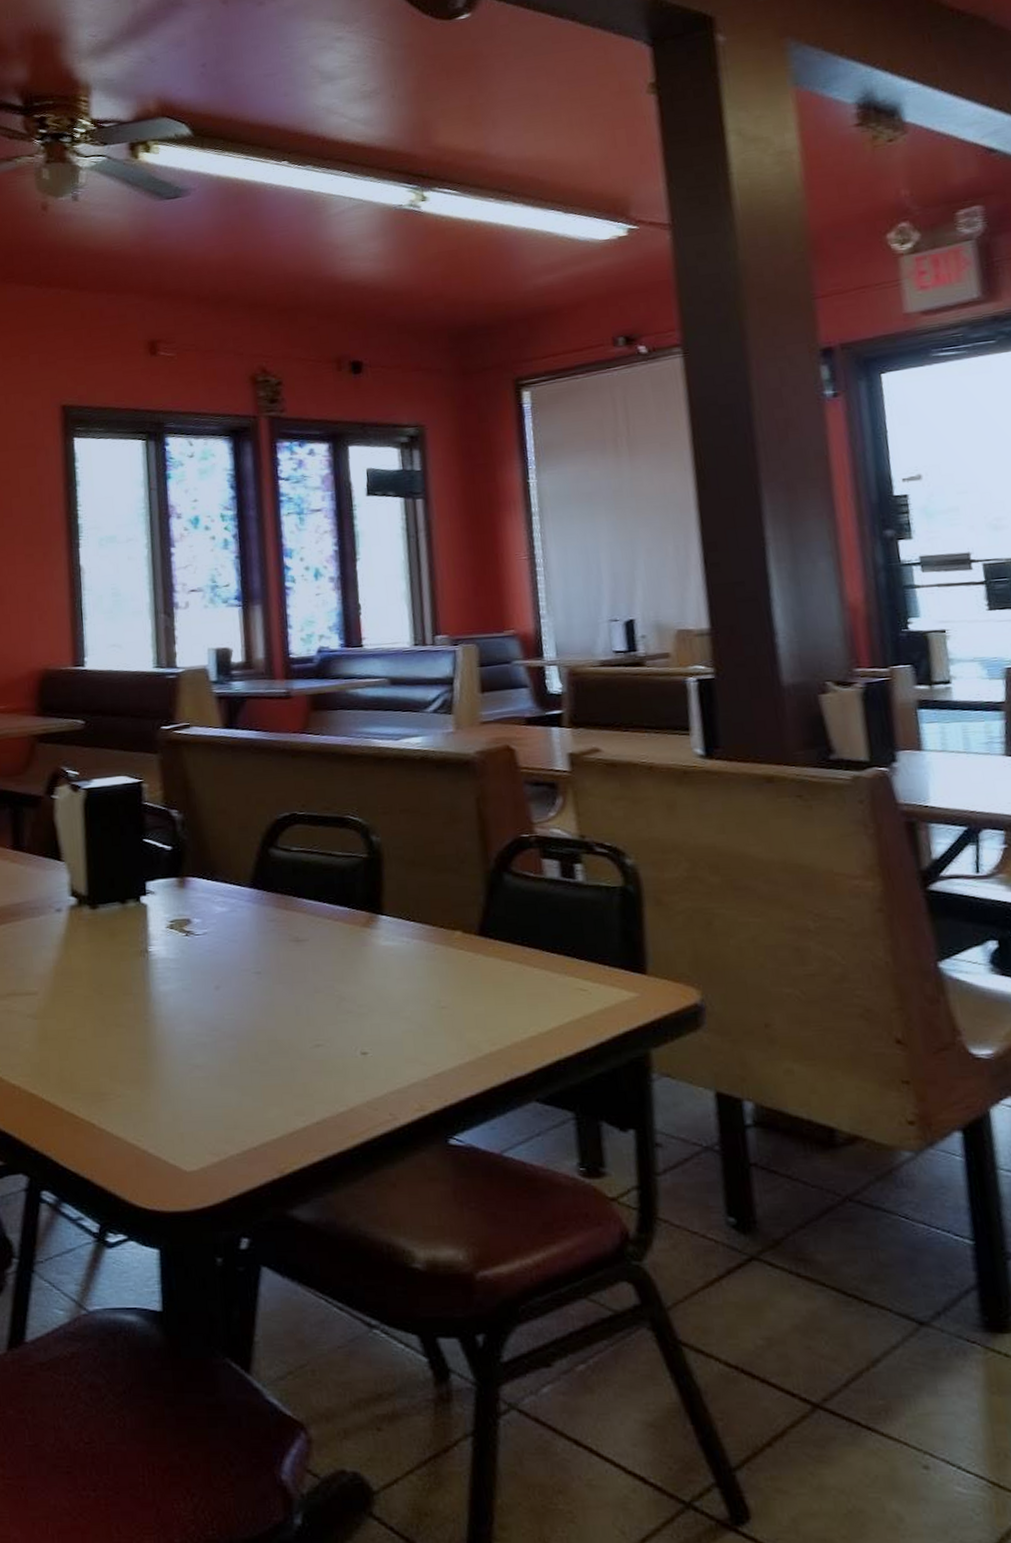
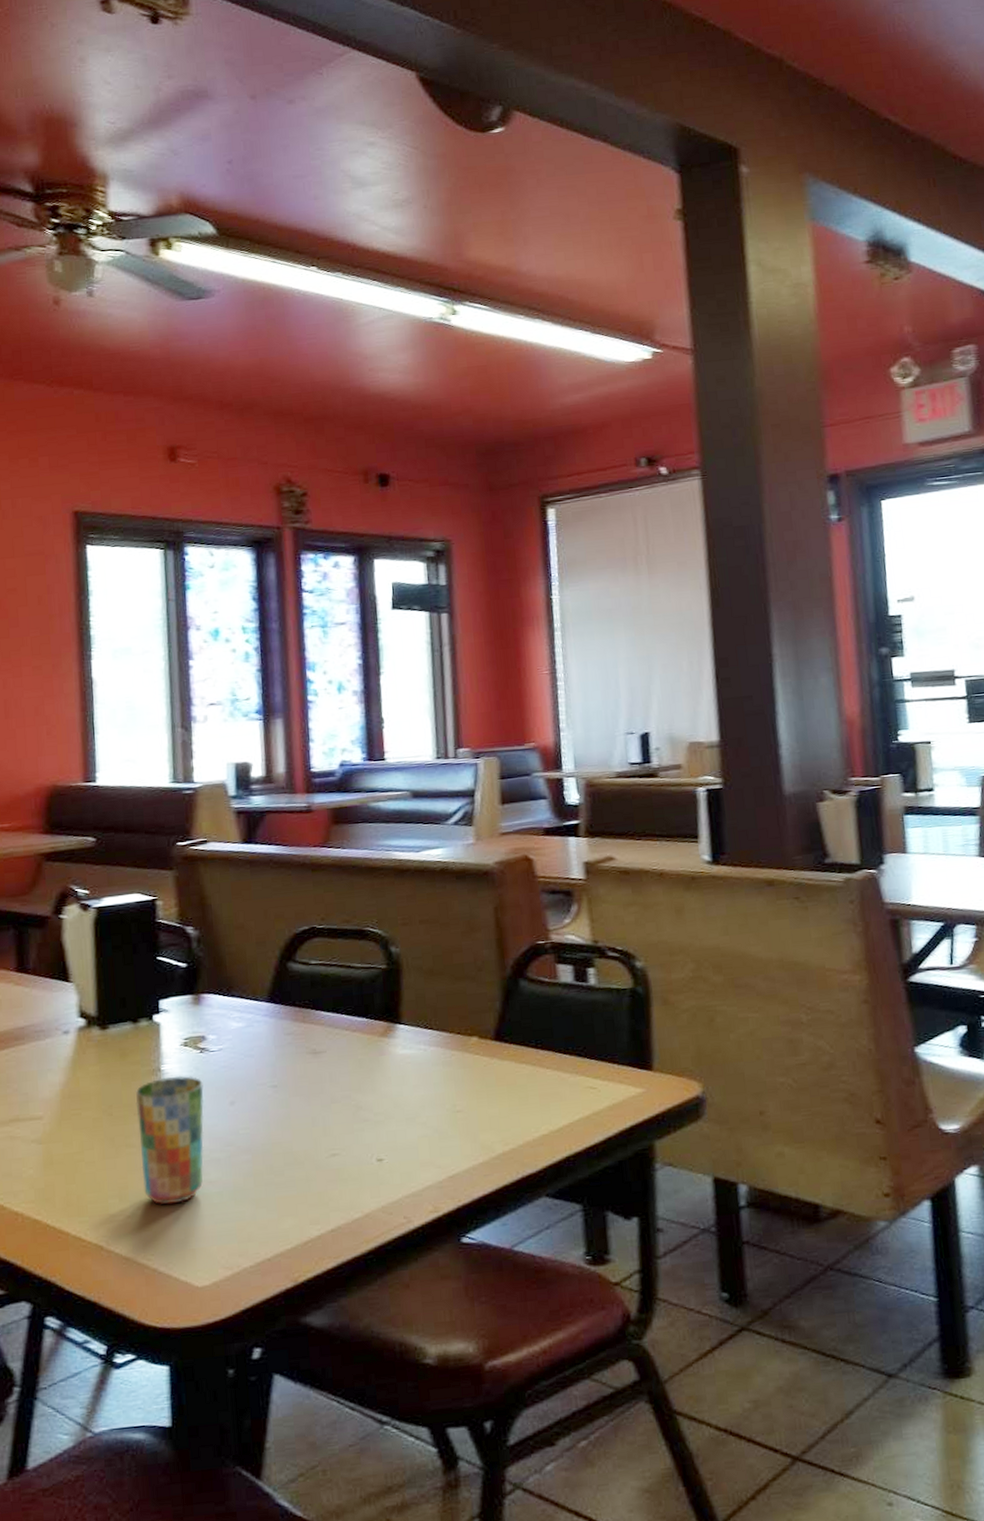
cup: none [124,957,190,1087] -> present [135,1075,204,1205]

